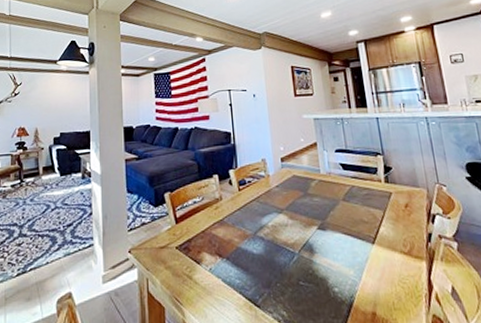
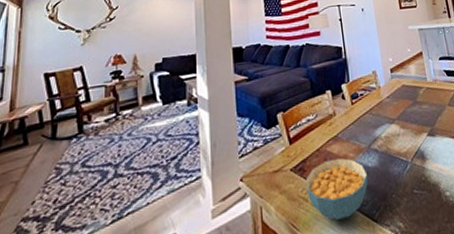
cereal bowl: none [190,241,253,300] -> present [305,158,368,220]

